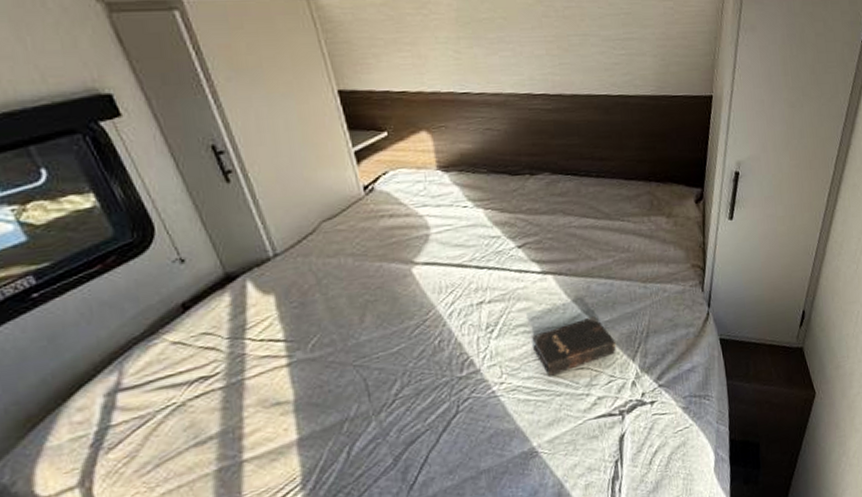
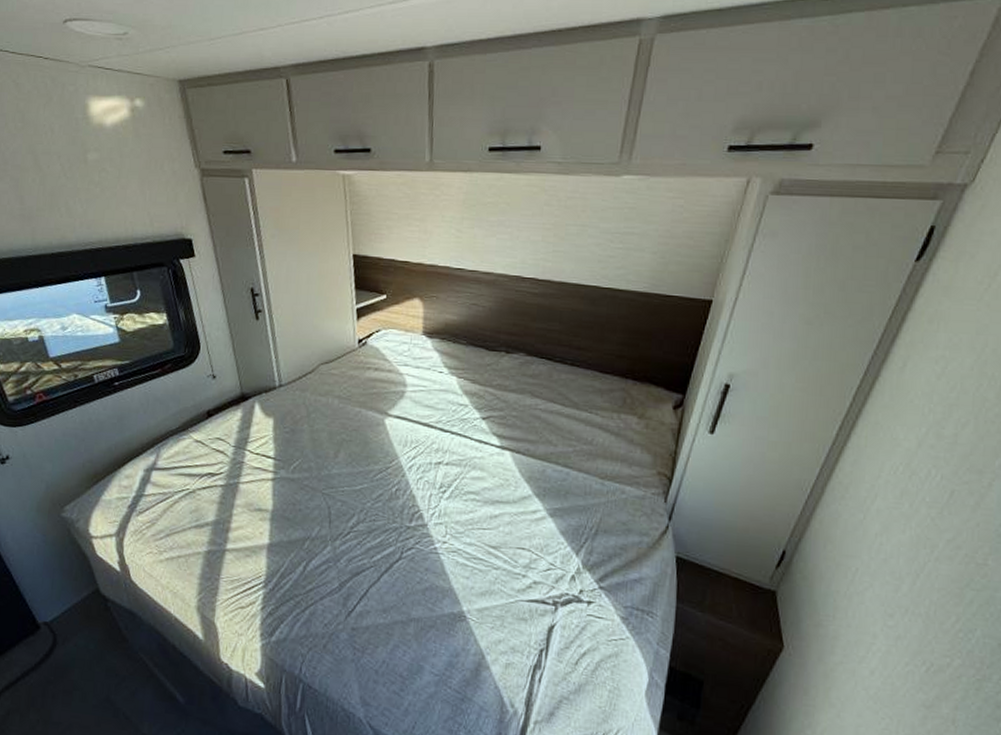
hardback book: present [532,316,616,376] -> none [479,500,561,548]

